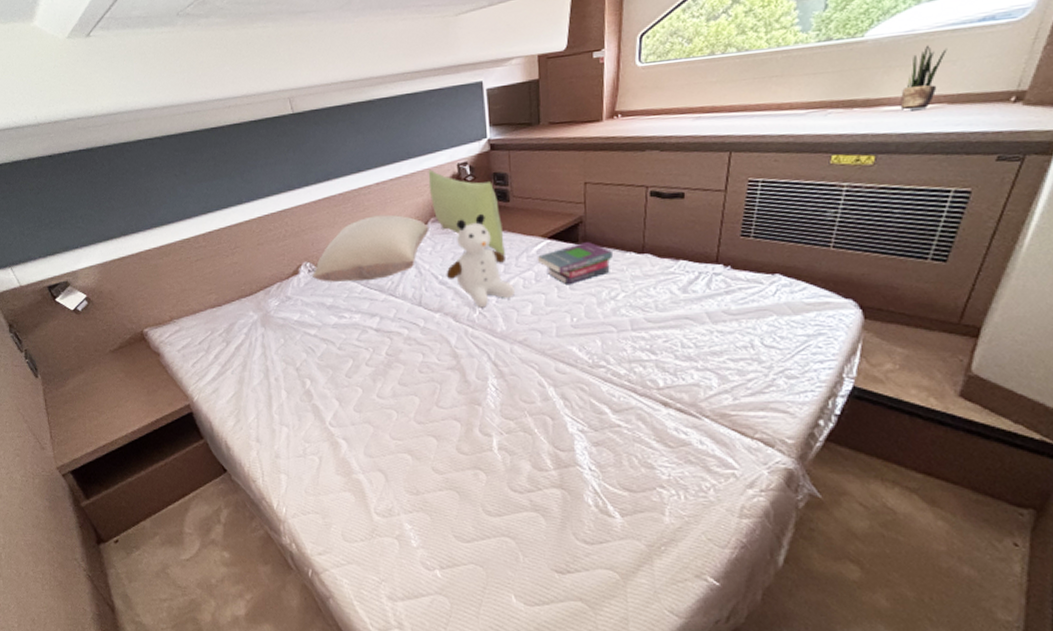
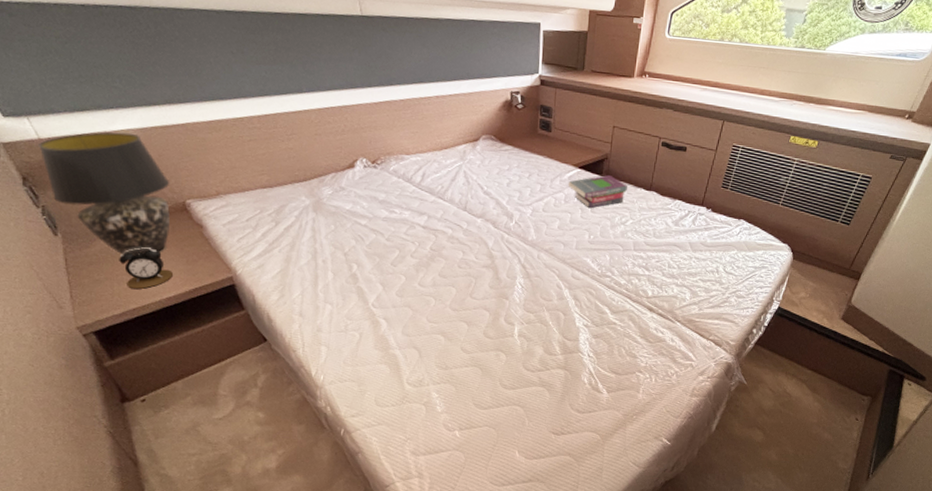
table lamp: none [20,269,131,391] -> present [39,132,170,256]
alarm clock: none [89,381,136,424] -> present [119,247,173,289]
pillow: present [312,214,429,282] -> none [368,125,480,183]
pillow: present [428,169,505,255] -> none [483,92,543,177]
stuffed animal: present [446,214,516,308] -> none [490,139,548,219]
potted plant: present [899,45,947,110] -> none [839,66,875,113]

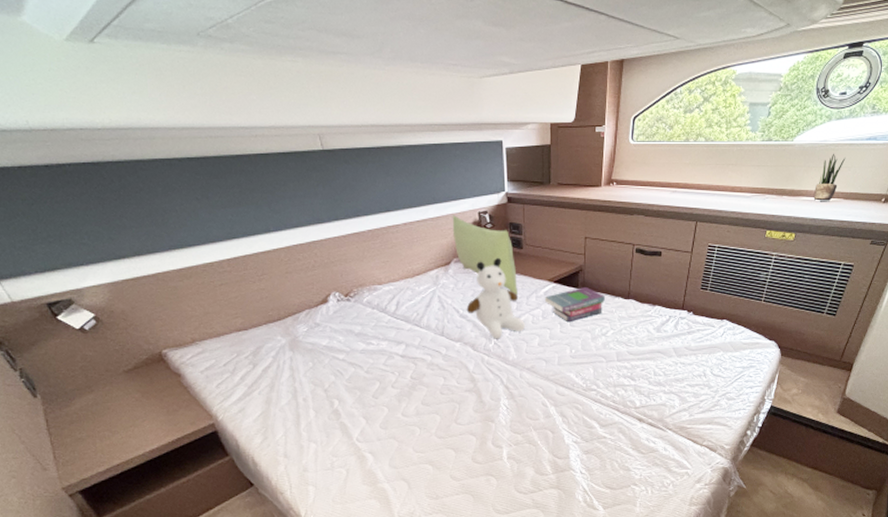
table lamp: present [39,132,170,256] -> none [12,288,148,411]
alarm clock: present [119,247,173,289] -> none [99,401,154,444]
pillow: none [483,92,543,177] -> present [452,215,518,295]
stuffed animal: none [490,139,548,219] -> present [466,258,526,339]
potted plant: none [839,66,875,113] -> present [813,153,846,201]

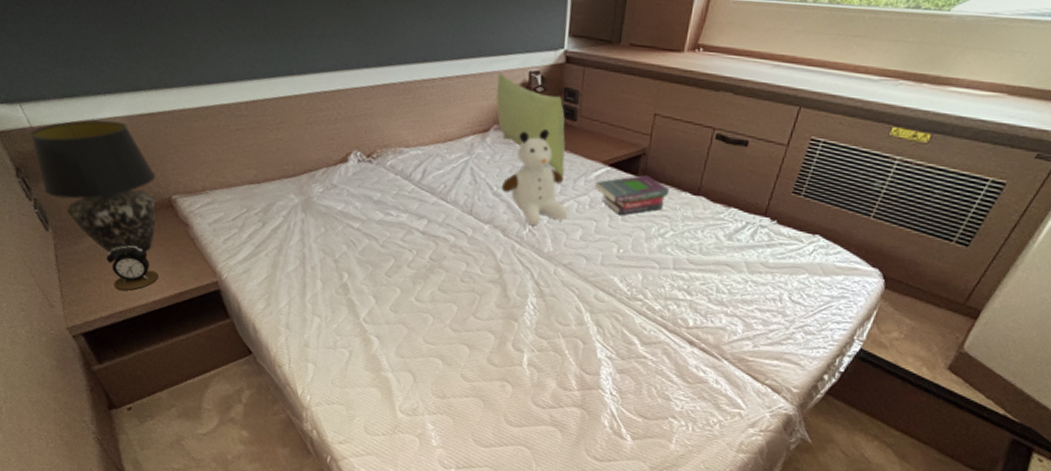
table lamp: none [12,288,148,411] -> present [31,120,156,255]
alarm clock: none [99,401,154,444] -> present [106,245,158,291]
potted plant: present [813,153,846,201] -> none [965,31,1022,95]

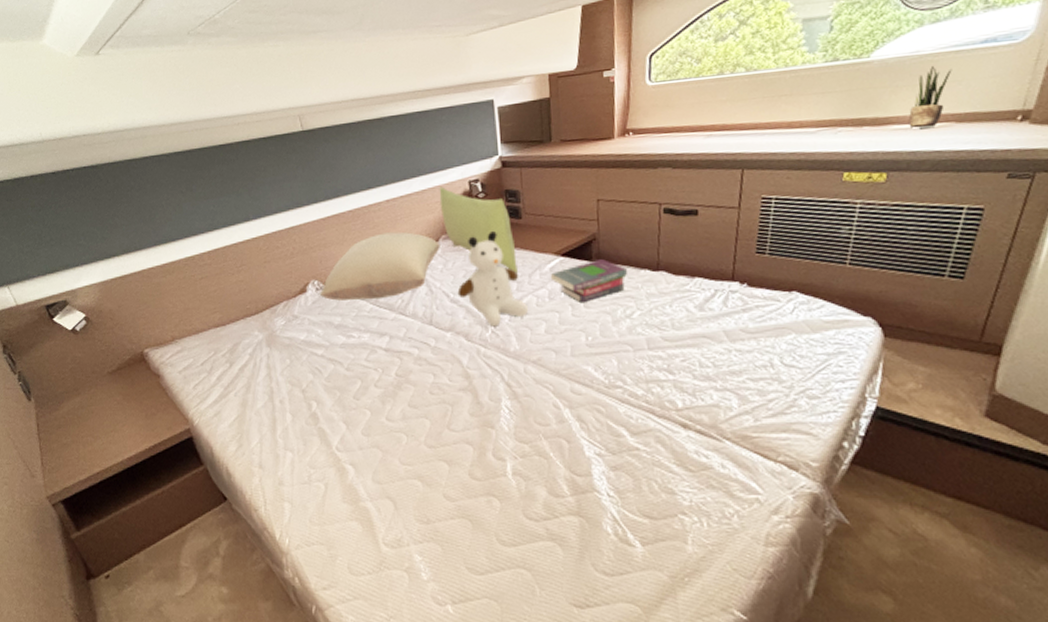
table lamp: present [31,120,156,255] -> none [17,287,129,415]
alarm clock: present [106,245,158,291] -> none [84,404,133,450]
pillow: none [362,112,491,181] -> present [320,231,440,301]
potted plant: none [965,31,1022,95] -> present [908,65,952,129]

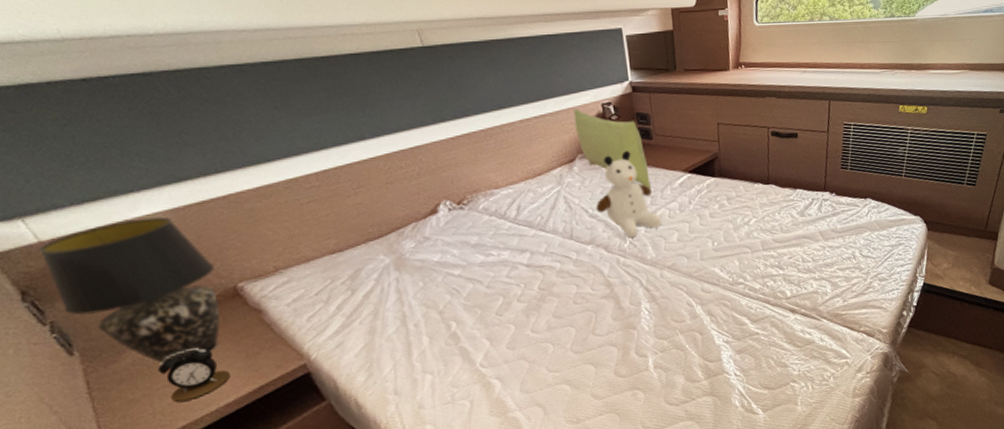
table lamp: none [17,287,129,415] -> present [39,216,220,364]
alarm clock: none [84,404,133,450] -> present [158,348,230,402]
pillow: present [320,231,440,301] -> none [453,151,577,221]
books: present [550,258,627,304] -> none [679,174,744,214]
potted plant: present [908,65,952,129] -> none [940,26,967,74]

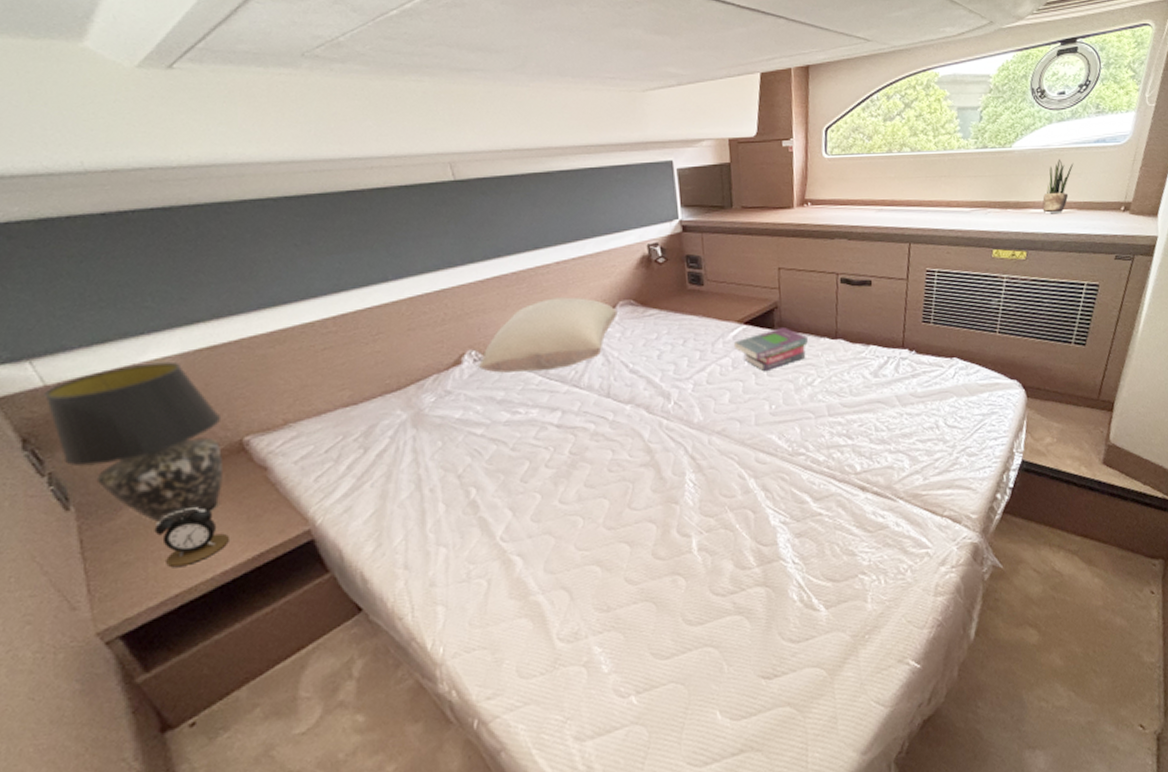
pillow: none [453,151,577,221] -> present [479,297,618,373]
pillow: present [573,108,651,189] -> none [615,249,700,341]
stuffed animal: present [595,151,663,238] -> none [637,298,713,398]
books: none [679,174,744,214] -> present [733,326,808,372]
potted plant: none [940,26,967,74] -> present [1042,158,1074,213]

